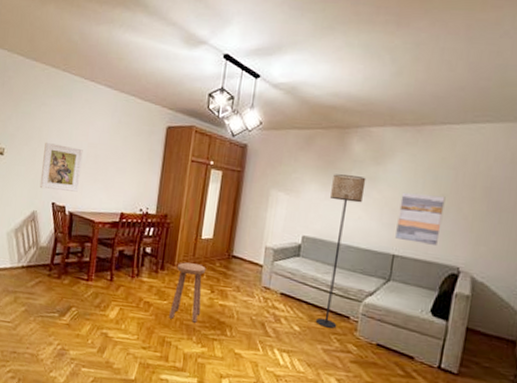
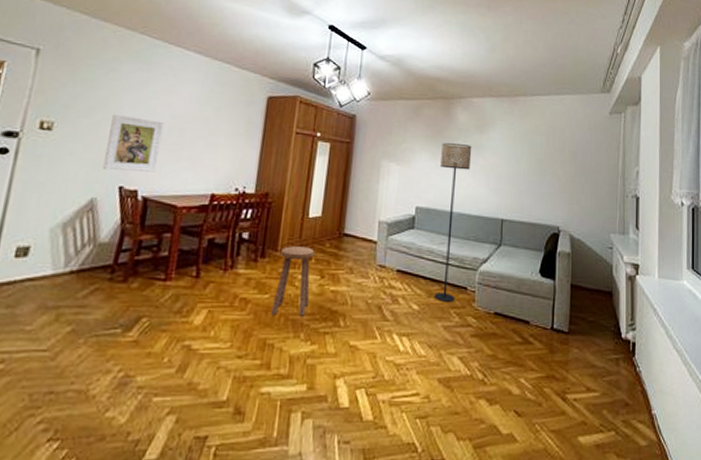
wall art: present [395,192,446,245] -> none [502,158,541,207]

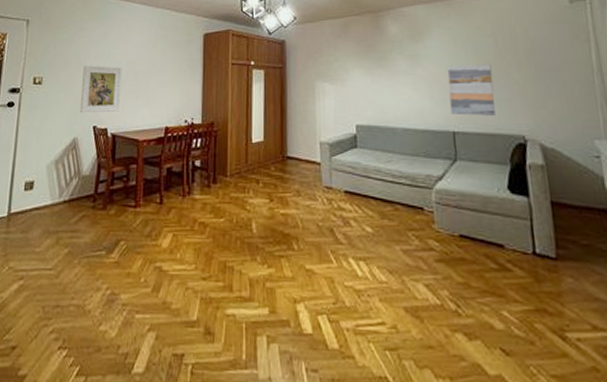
stool: present [271,246,315,316] -> none [228,171,262,239]
floor lamp: present [434,143,472,302] -> none [375,56,412,224]
wall art: none [502,158,541,207] -> present [447,65,495,116]

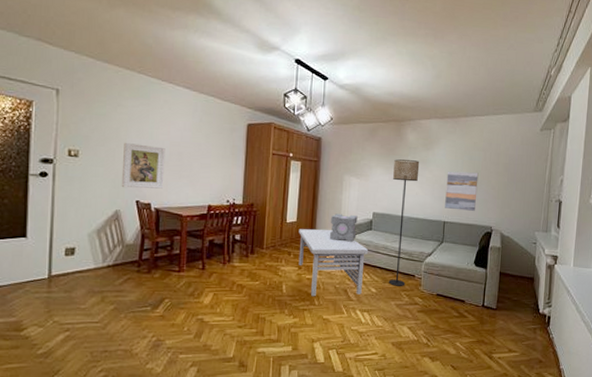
coffee table: none [267,149,357,239] -> present [298,229,369,297]
decorative cube: none [304,129,339,164] -> present [329,214,358,242]
floor lamp: none [375,56,412,224] -> present [388,159,420,286]

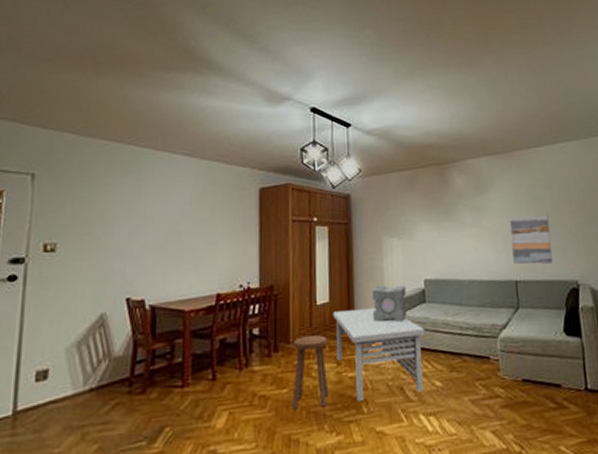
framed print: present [121,142,166,189] -> none [107,227,162,284]
stool: none [262,245,293,297] -> present [292,335,329,410]
floor lamp: present [388,159,420,286] -> none [442,208,479,375]

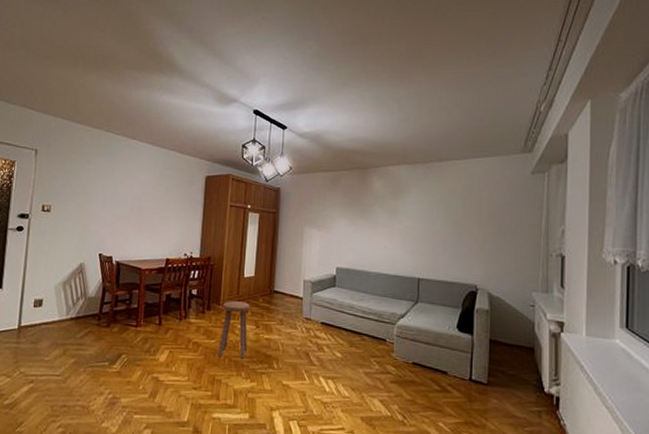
coffee table: present [333,307,426,402] -> none [256,284,333,359]
decorative cube: present [372,285,407,322] -> none [288,268,320,300]
wall art: present [509,215,552,265] -> none [419,221,458,267]

